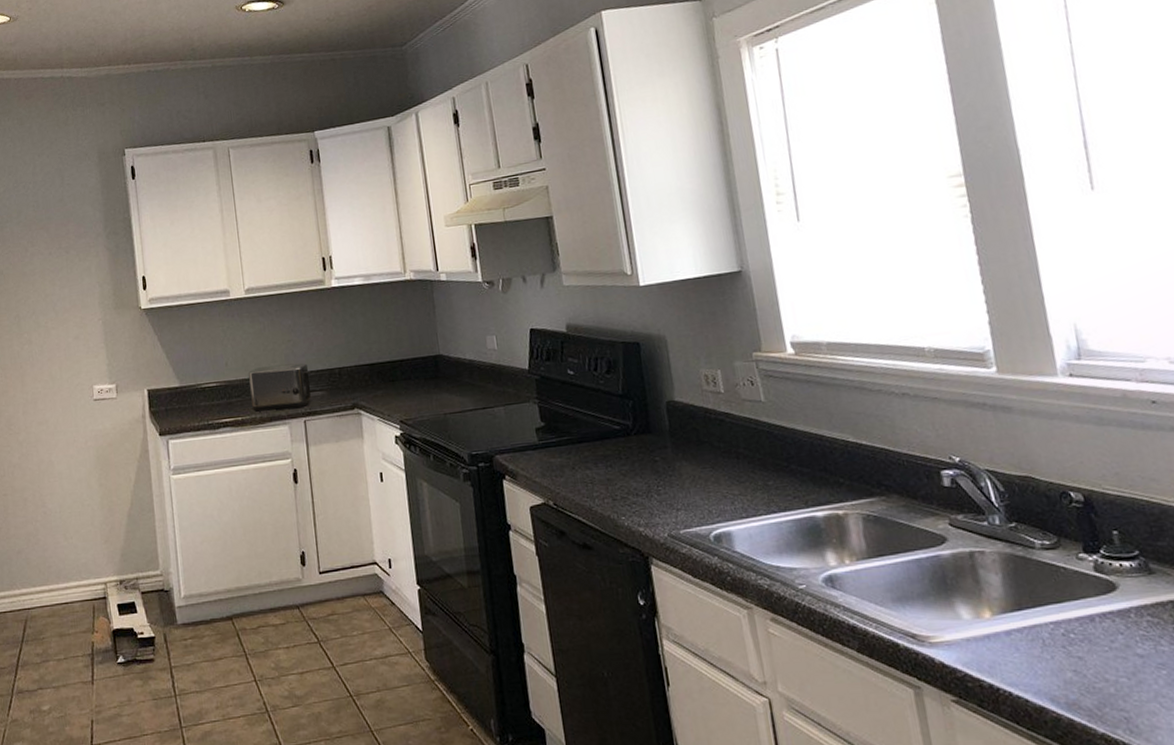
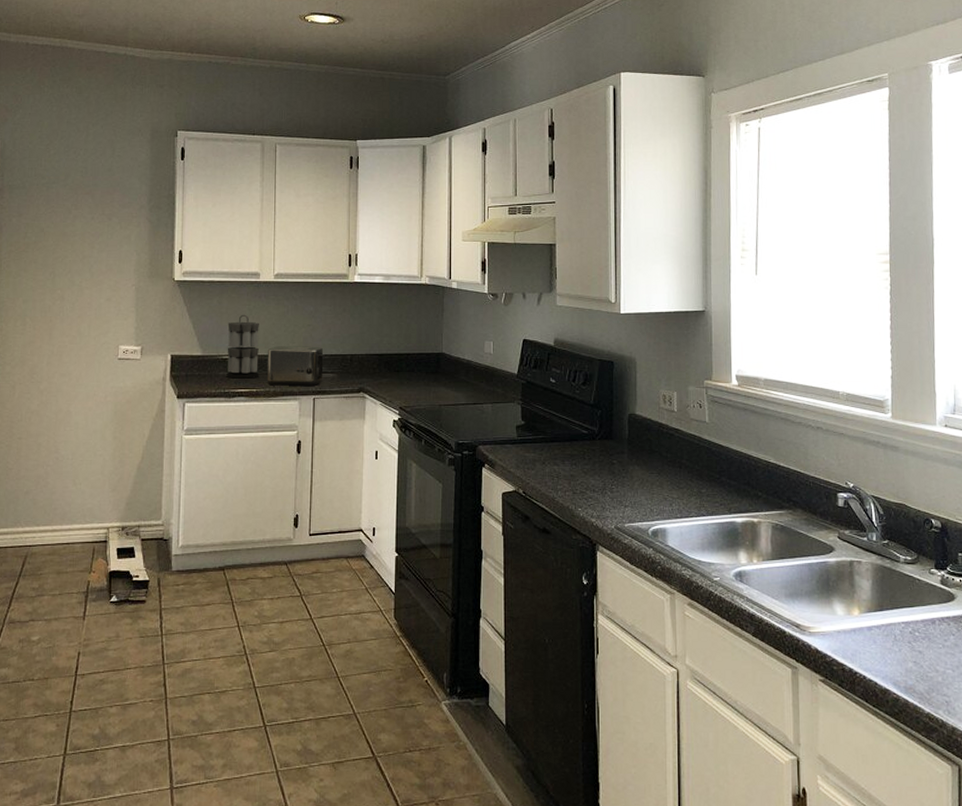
spice rack: none [202,337,243,409] -> present [226,314,259,379]

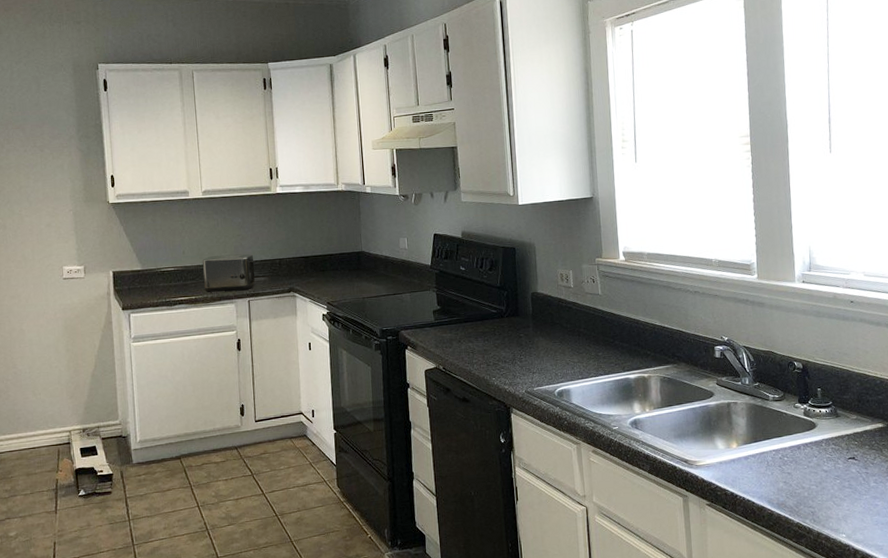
spice rack: present [226,314,259,379] -> none [163,229,197,289]

